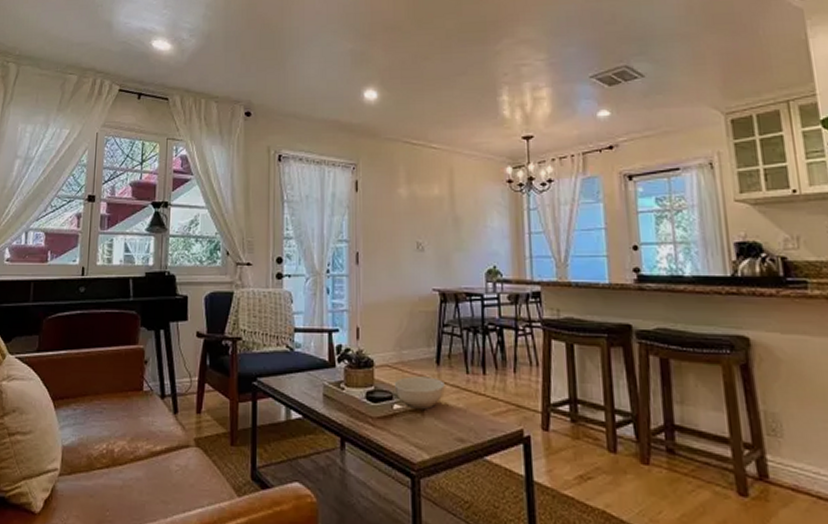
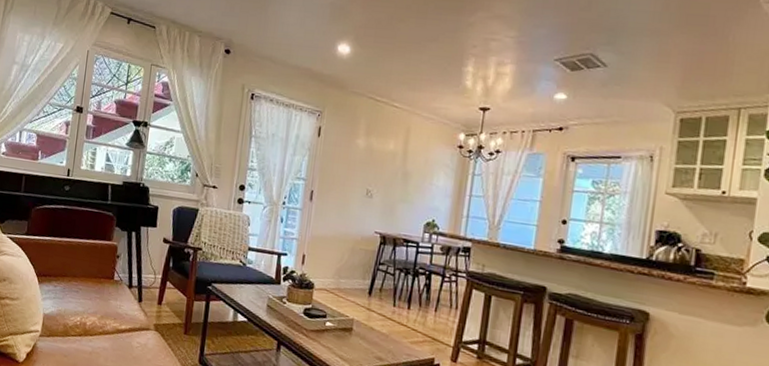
bowl: present [394,376,445,410] -> none [329,301,373,330]

